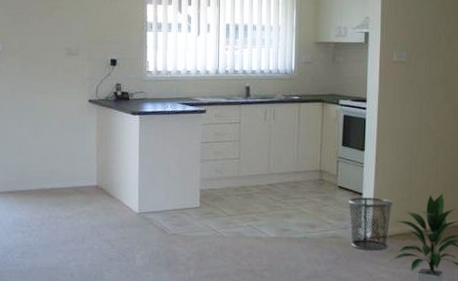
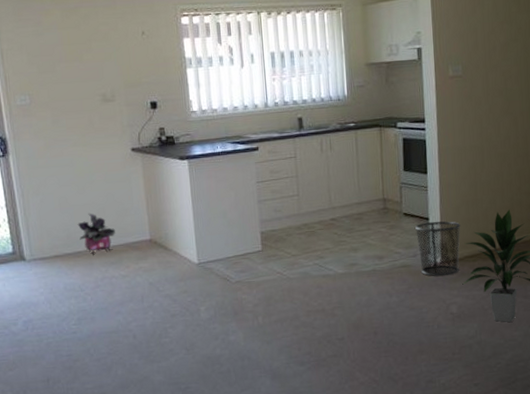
potted plant: none [31,155,65,193] -> present [77,213,115,254]

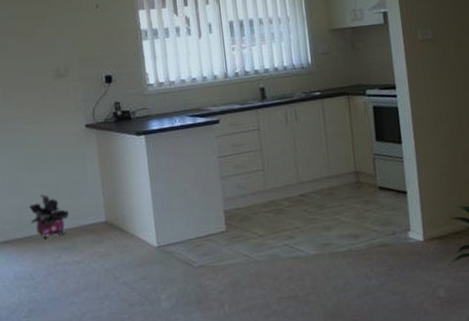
waste bin: present [414,221,461,277] -> none [391,194,444,256]

